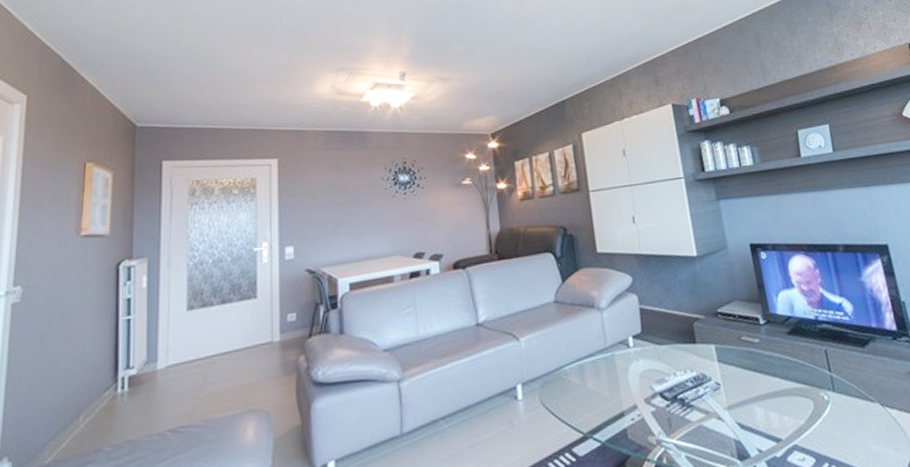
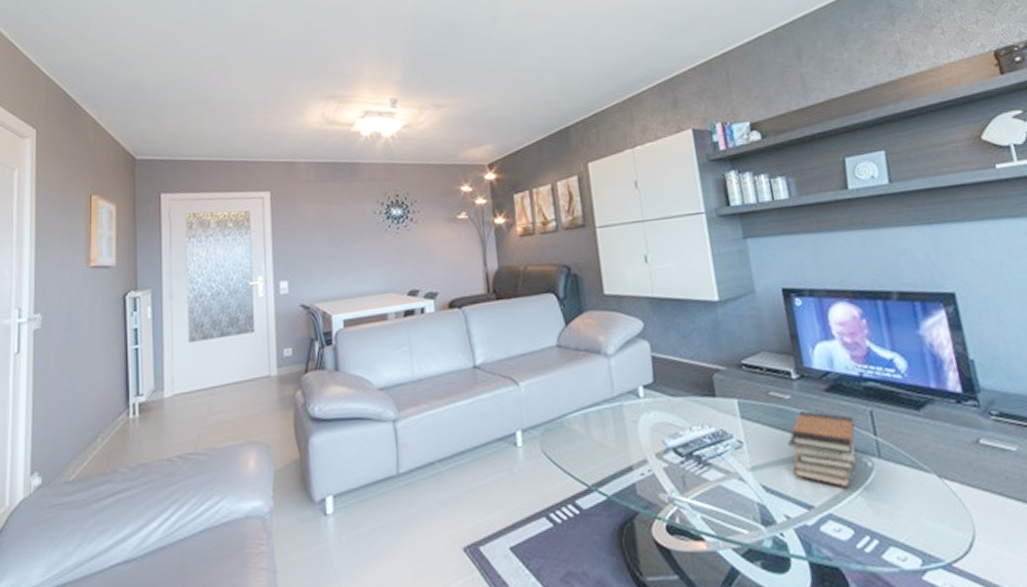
book stack: none [758,352,816,421] -> present [788,411,857,488]

